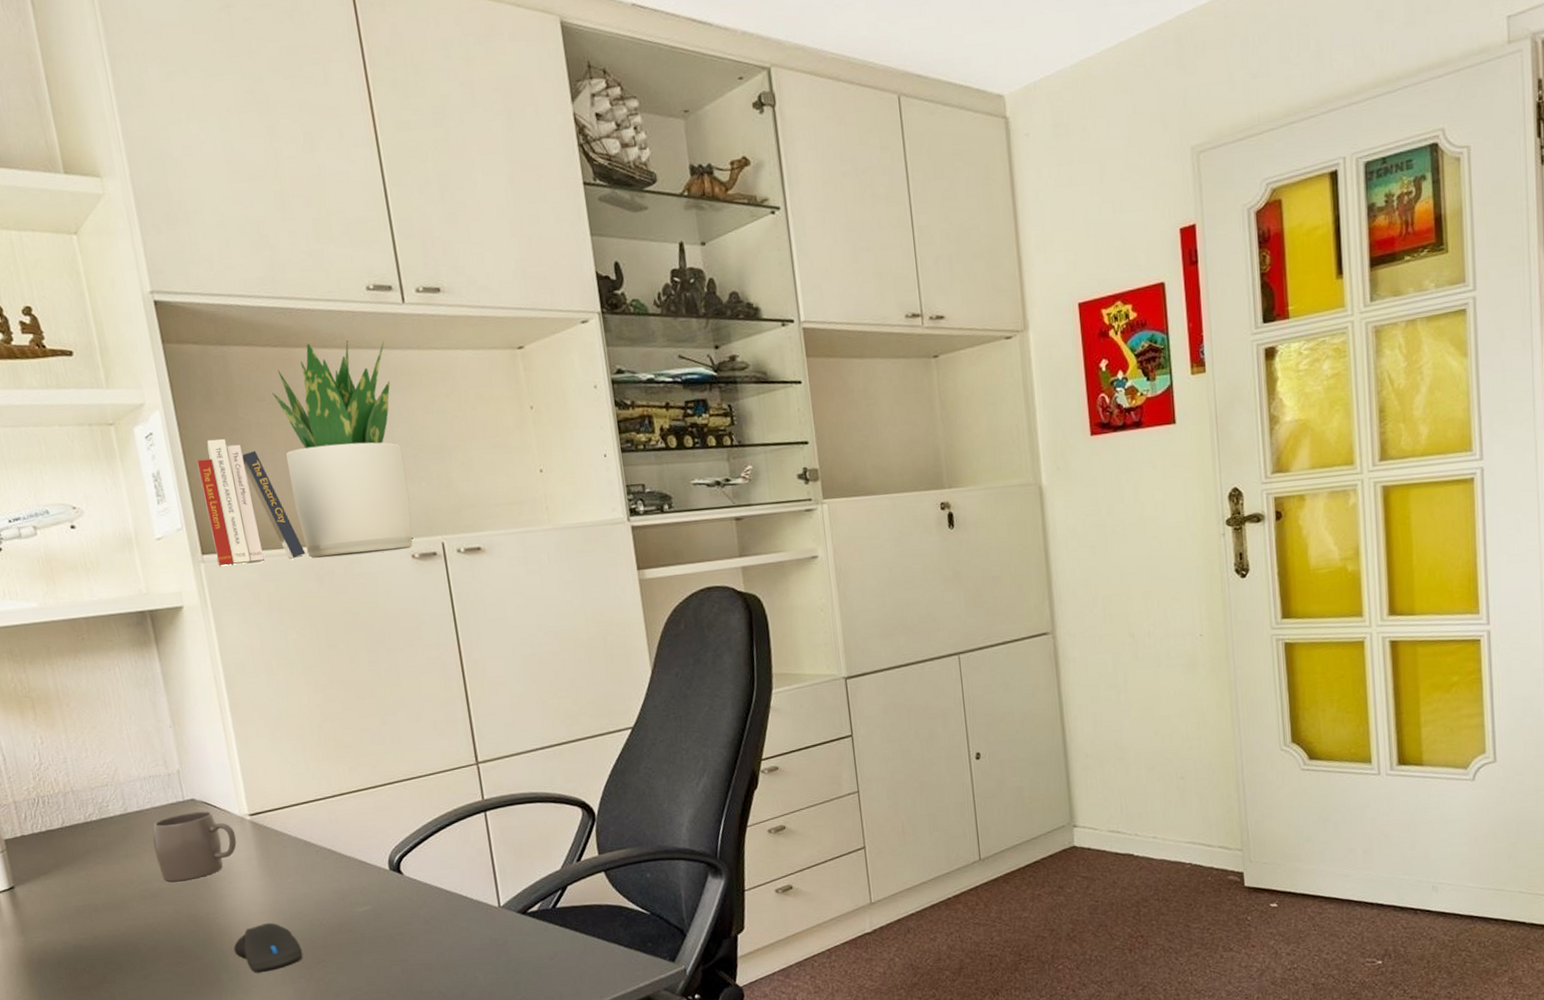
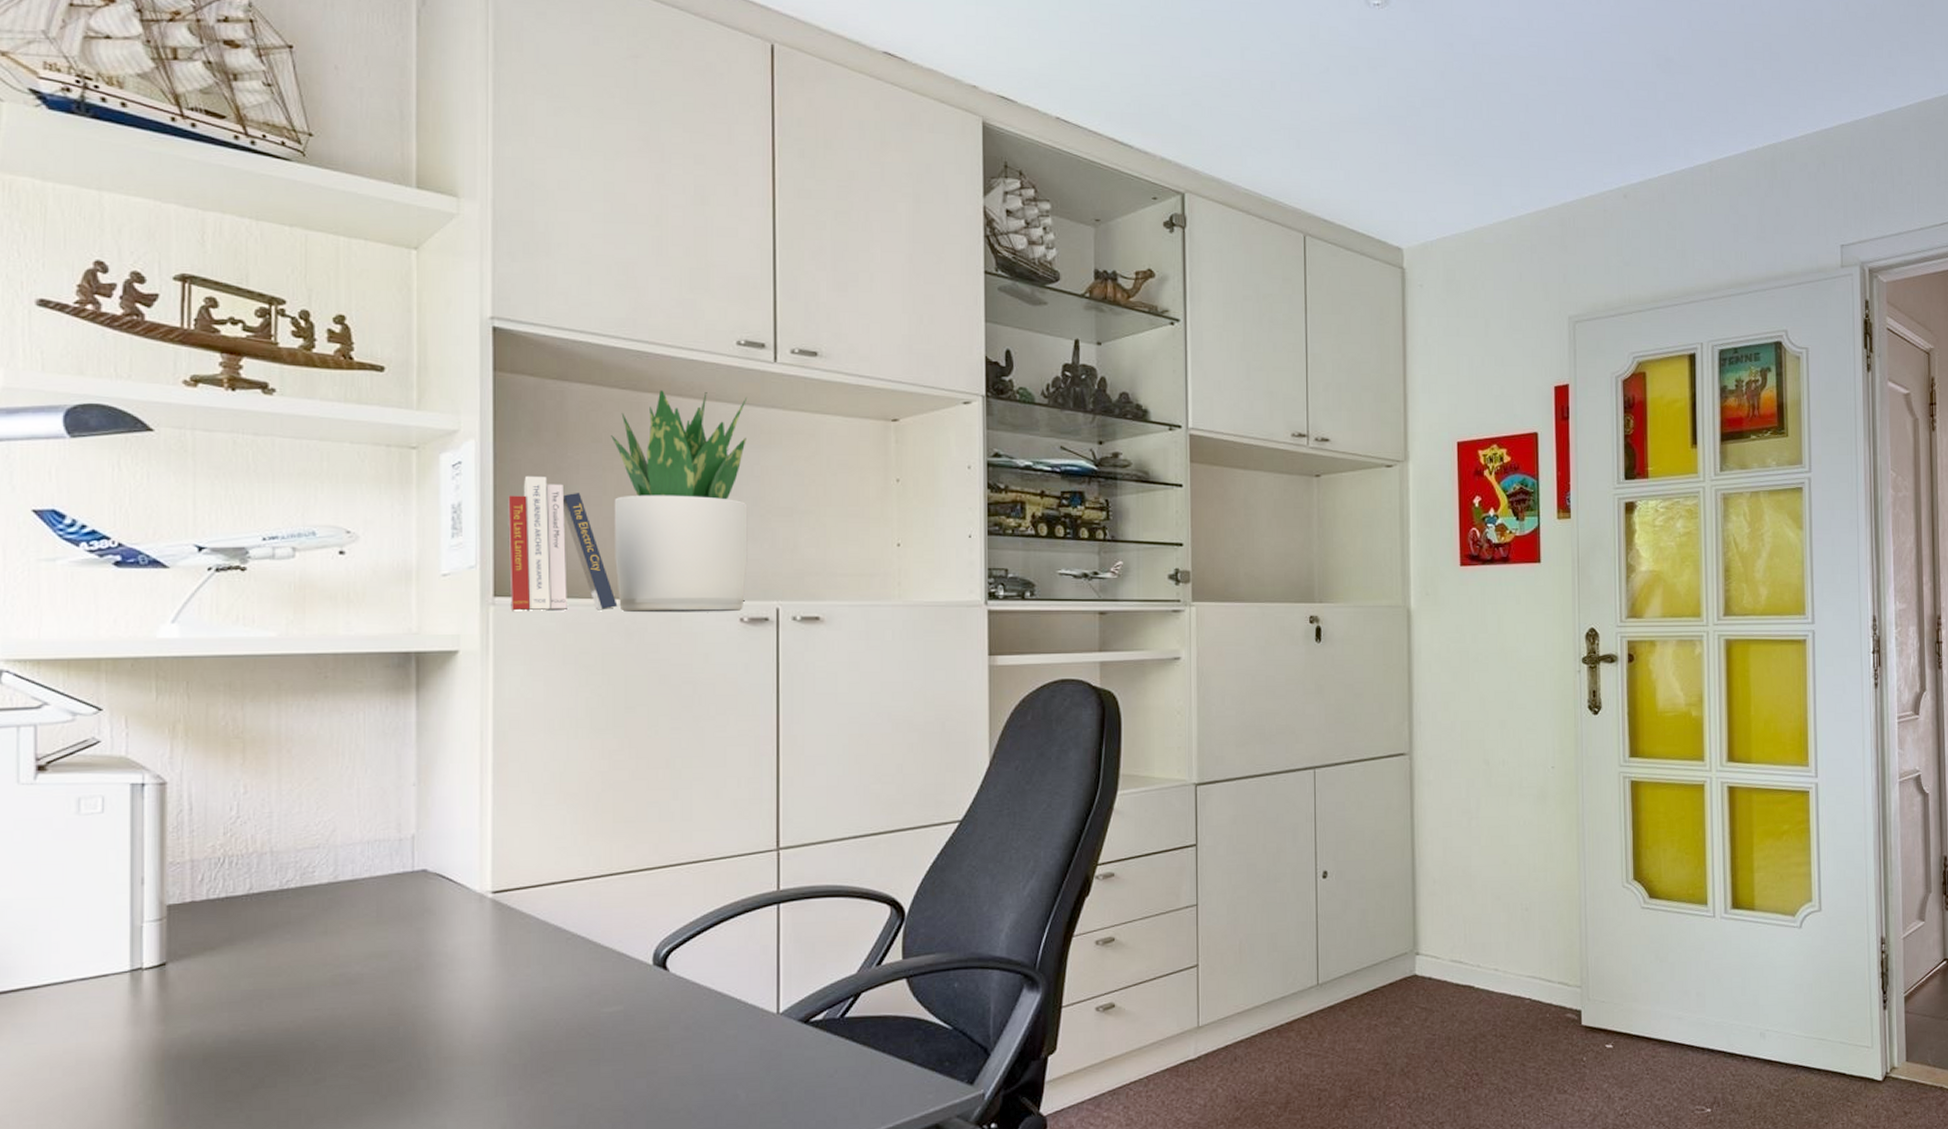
mug: present [153,811,237,882] -> none [362,884,471,967]
computer mouse: present [233,922,303,972] -> none [440,1020,527,1080]

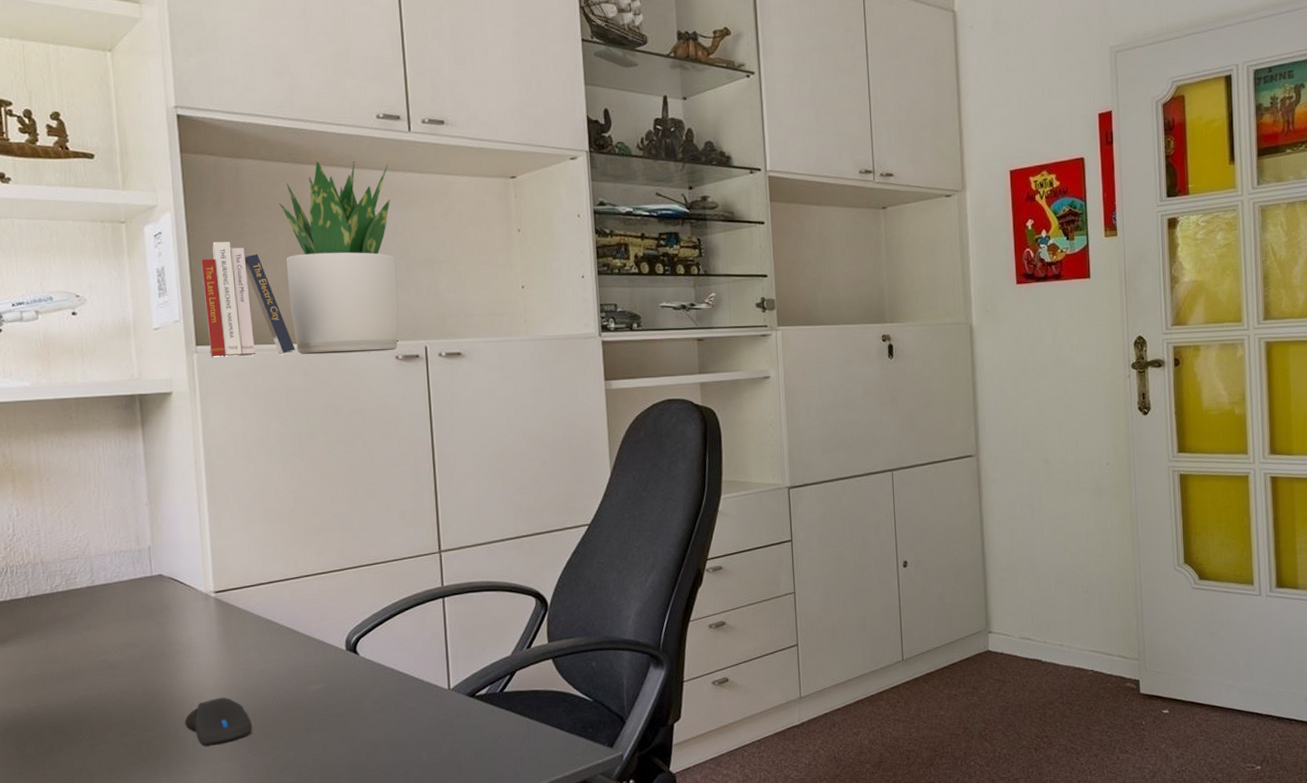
computer mouse: none [440,1020,527,1080] -> present [184,697,253,746]

